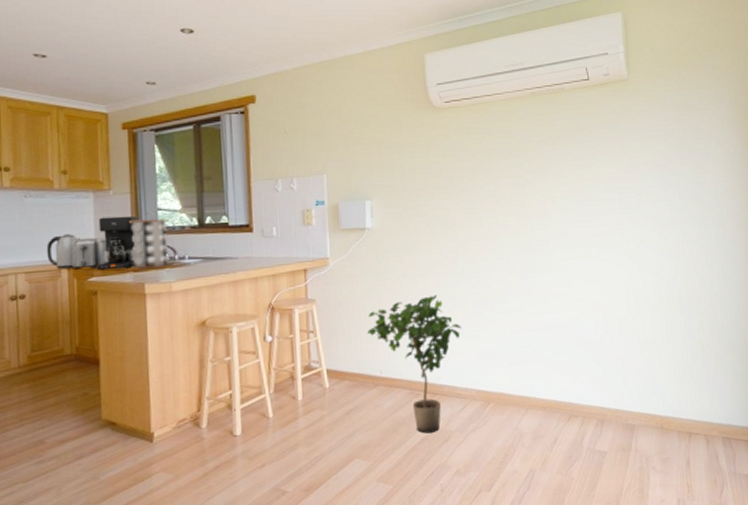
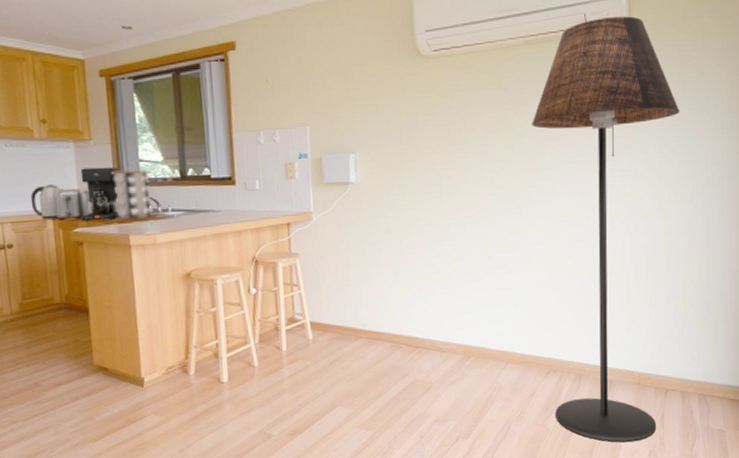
potted plant: present [367,294,462,434] -> none [350,250,444,384]
floor lamp: none [541,69,683,492] -> present [532,16,680,443]

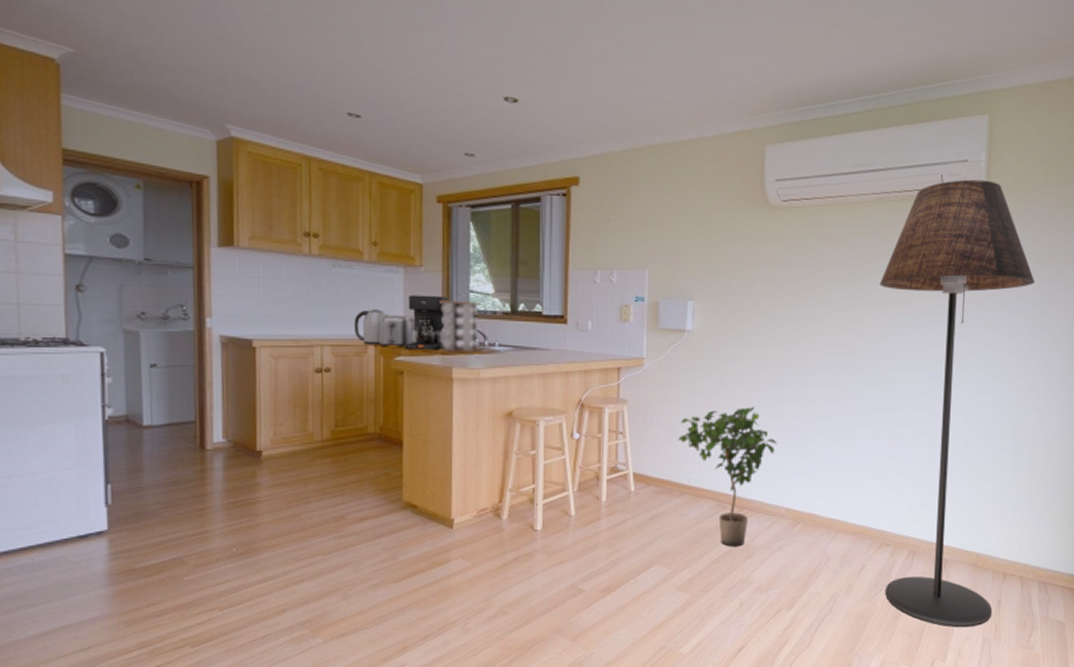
potted plant: none [350,250,444,384] -> present [678,406,777,547]

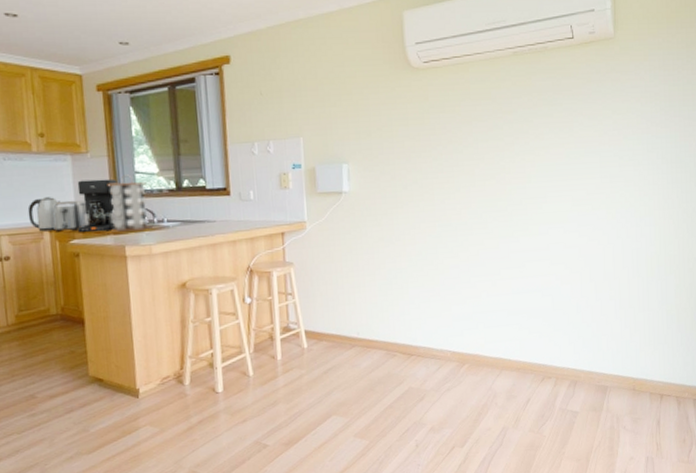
potted plant: present [678,406,777,547] -> none [344,258,438,393]
floor lamp: present [879,179,1035,628] -> none [521,27,667,449]

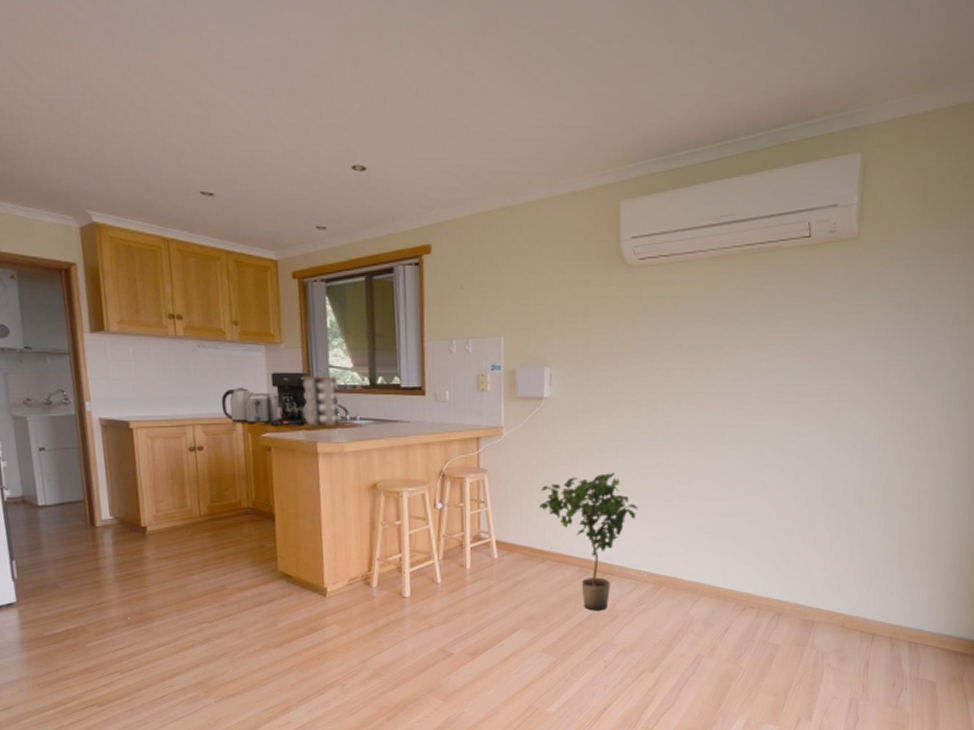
potted plant: none [344,258,438,393] -> present [539,472,638,611]

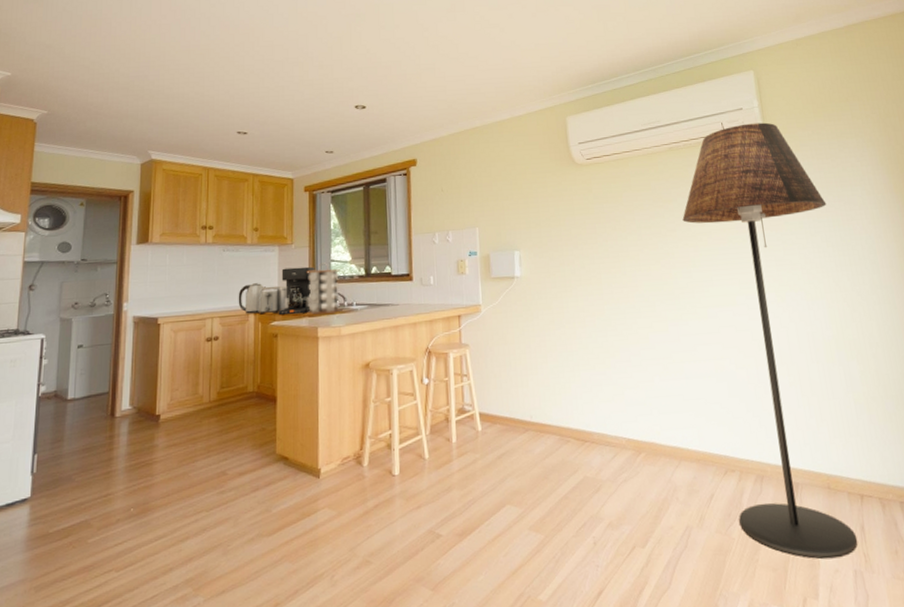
potted plant: present [539,472,638,611] -> none [517,340,609,482]
floor lamp: none [742,225,910,688] -> present [682,122,858,559]

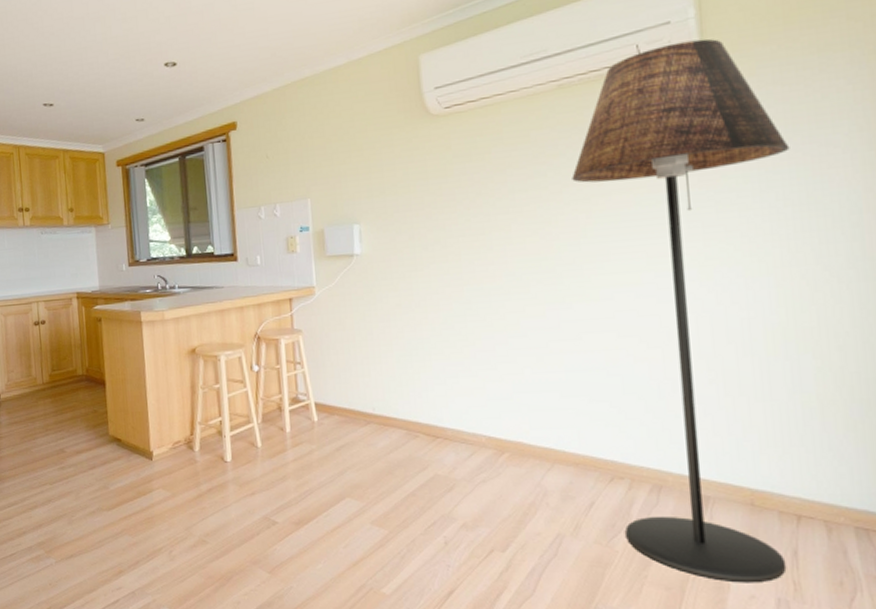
kettle: present [238,283,266,314] -> none [59,266,86,298]
toaster: present [258,285,287,316] -> none [80,268,109,300]
coffee maker: present [278,266,315,316] -> none [100,248,134,300]
spice rack: present [306,262,341,316] -> none [125,243,163,300]

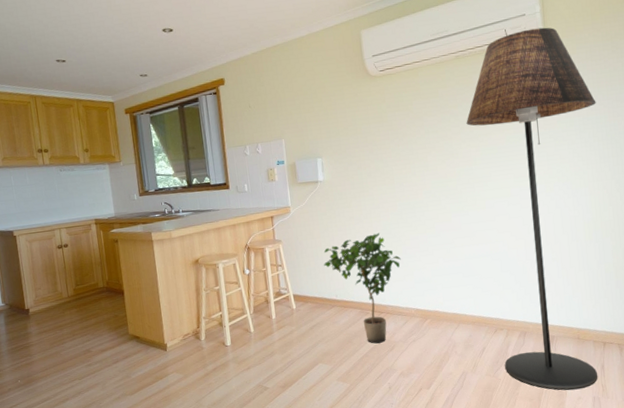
potted plant: none [358,326,468,479] -> present [323,232,401,344]

